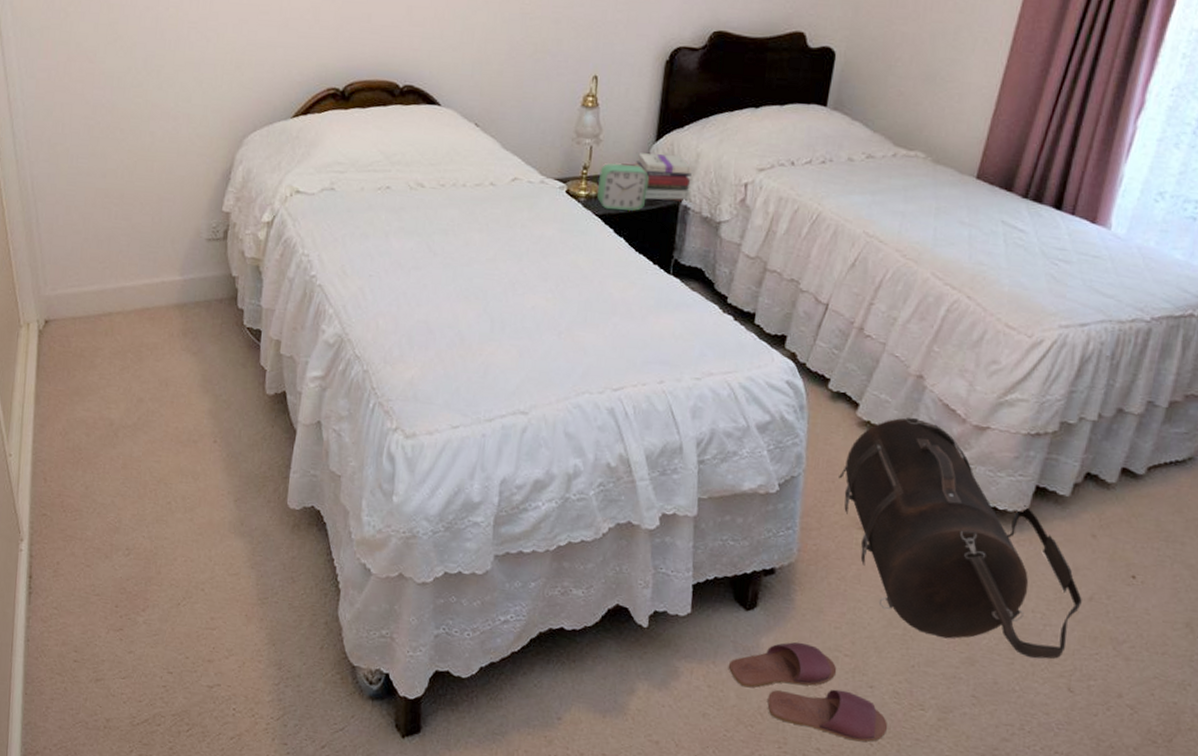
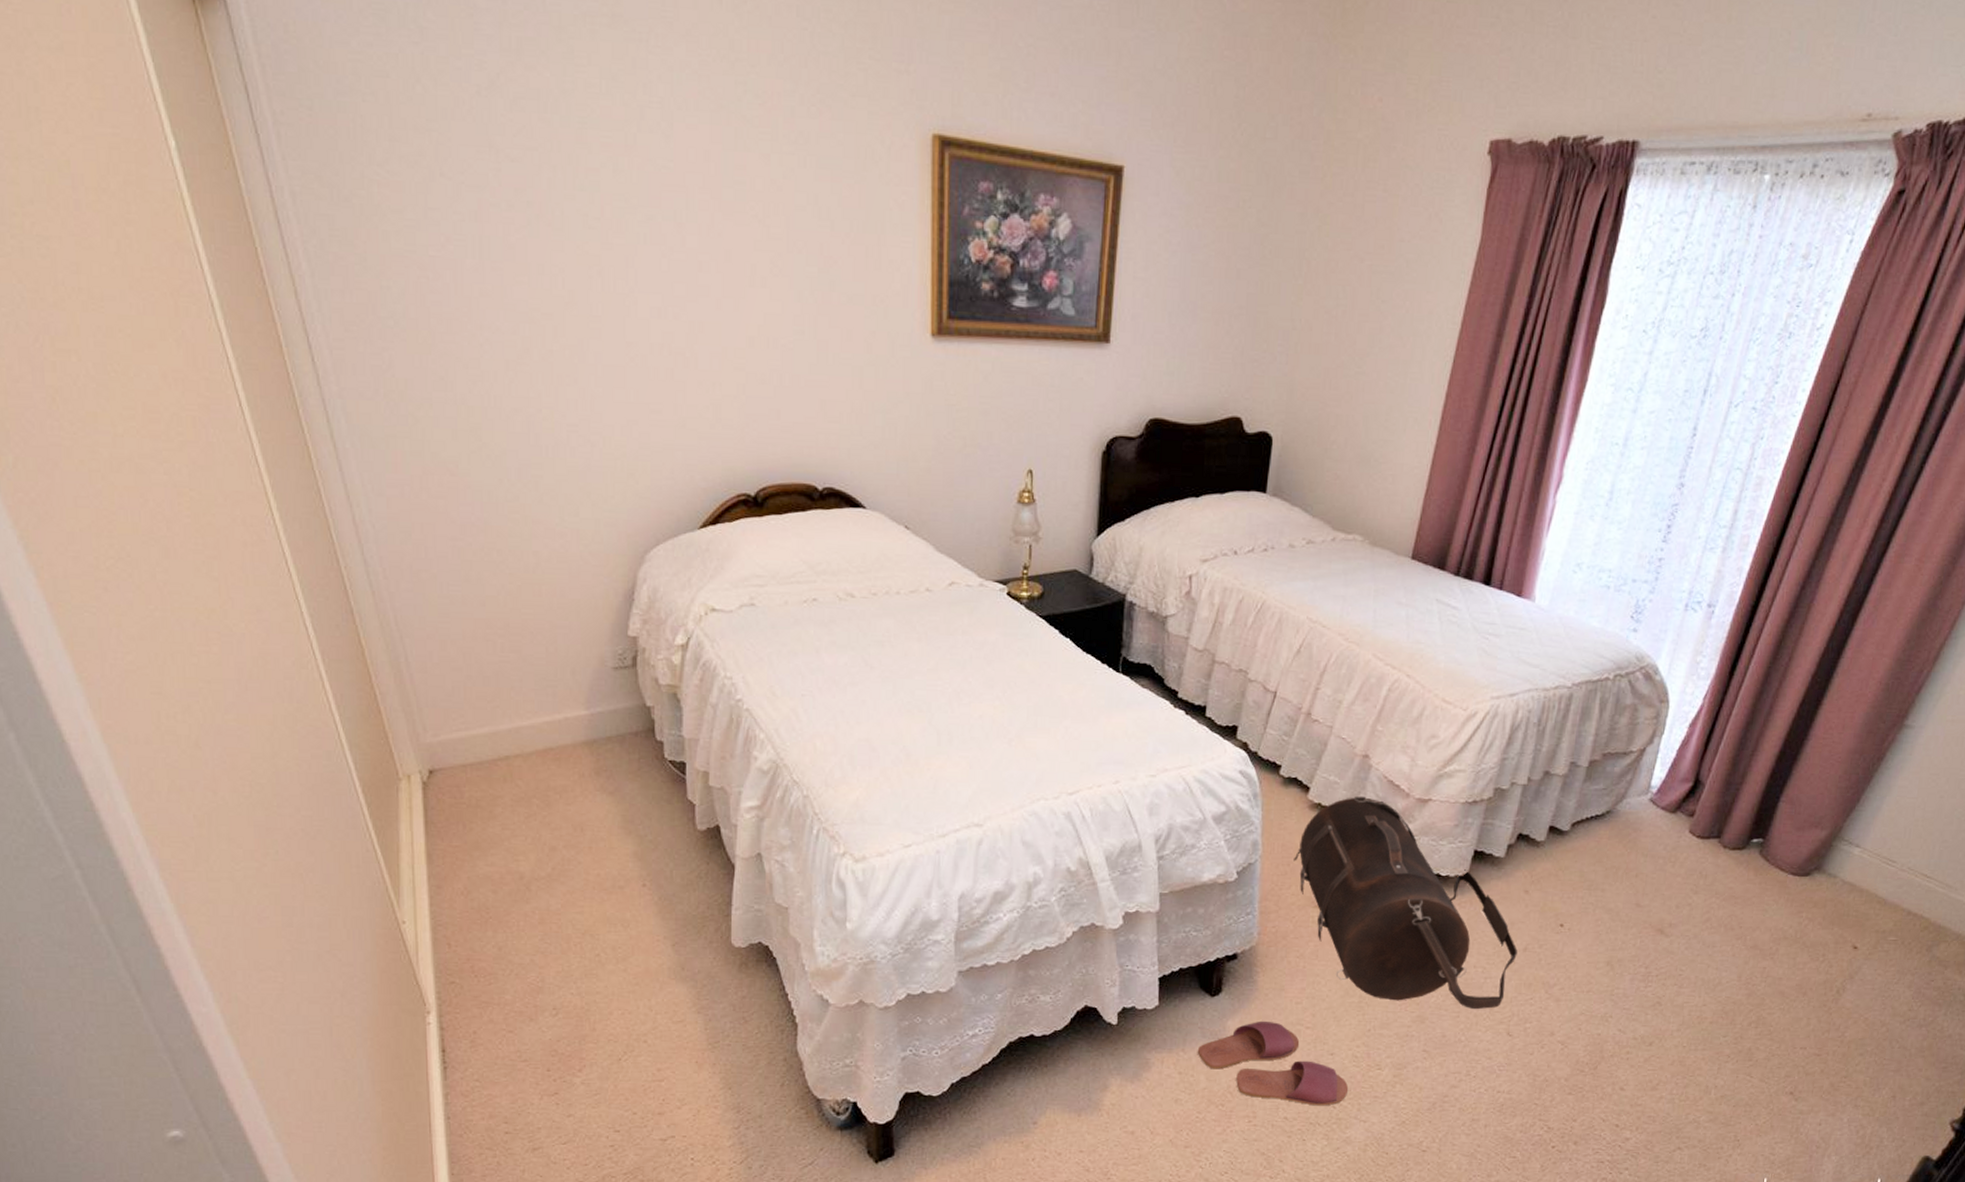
alarm clock: present [597,163,649,211] -> none [1040,562,1092,610]
books: present [621,153,692,202] -> none [1062,549,1136,598]

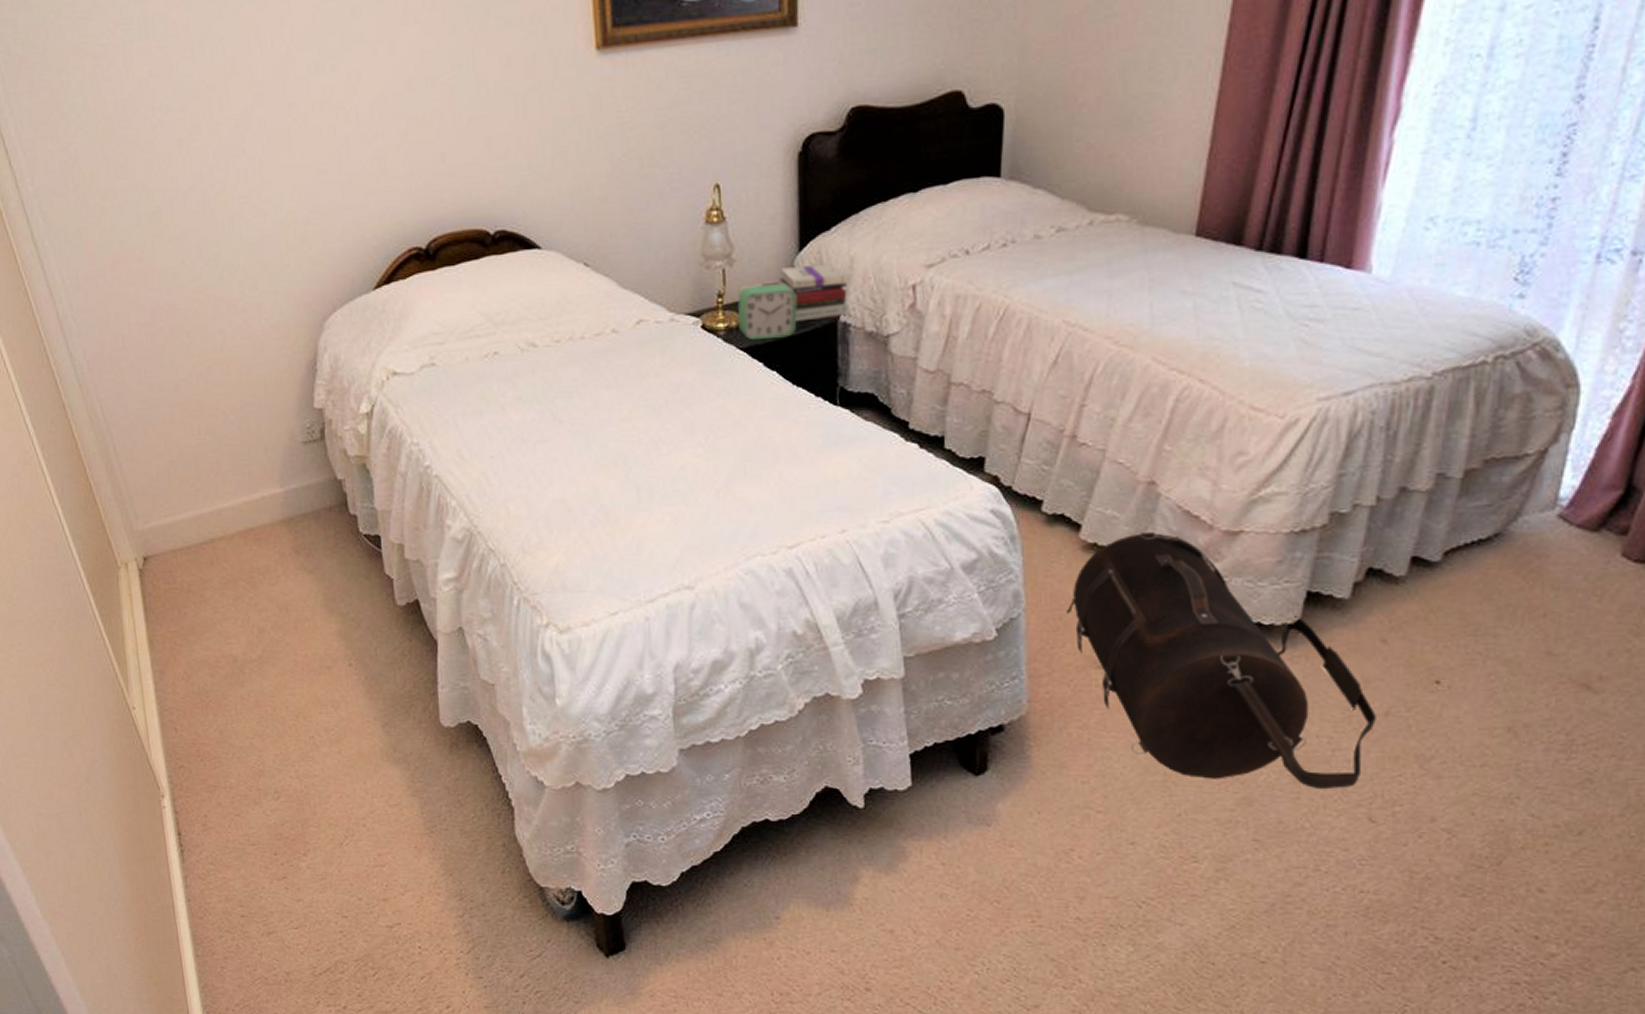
alarm clock: none [1040,562,1092,610] -> present [738,283,797,341]
books: none [1062,549,1136,598] -> present [762,263,849,322]
slippers: present [1198,1020,1348,1106] -> none [964,803,1156,905]

